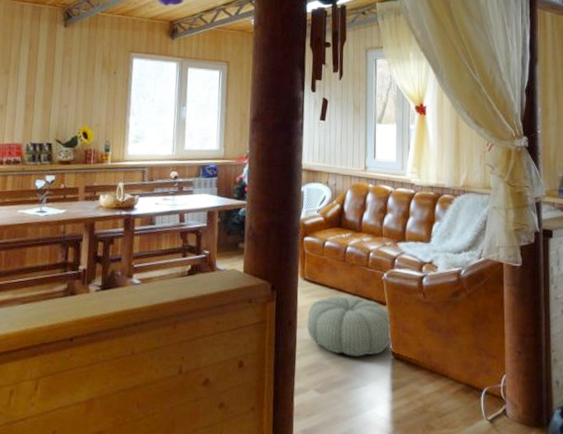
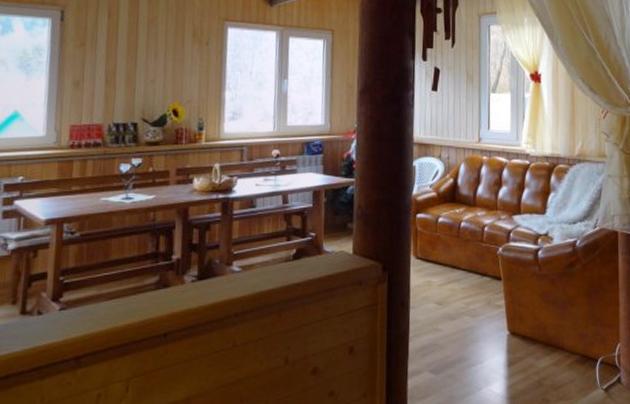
pouf: present [307,296,393,357] -> none [420,273,509,335]

